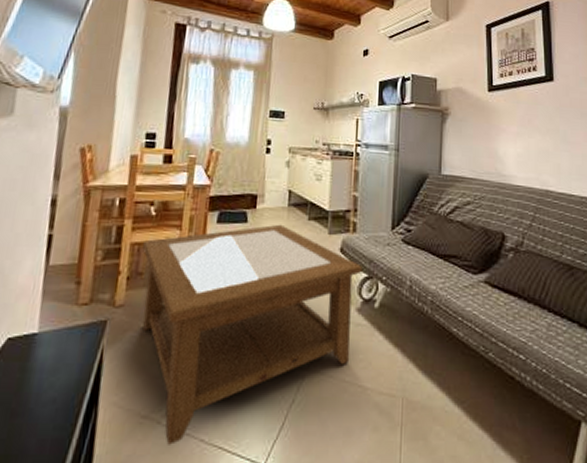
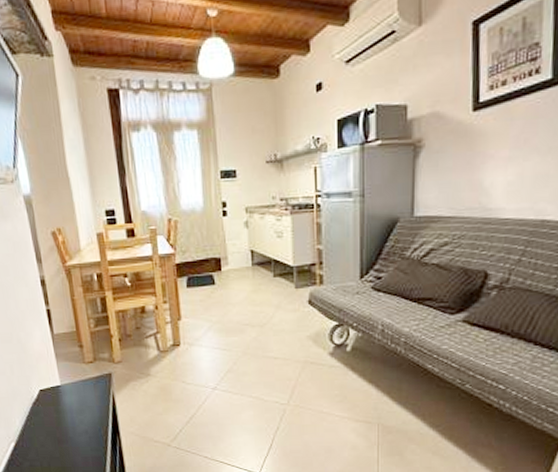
coffee table: present [142,224,362,445] -> none [126,283,332,460]

